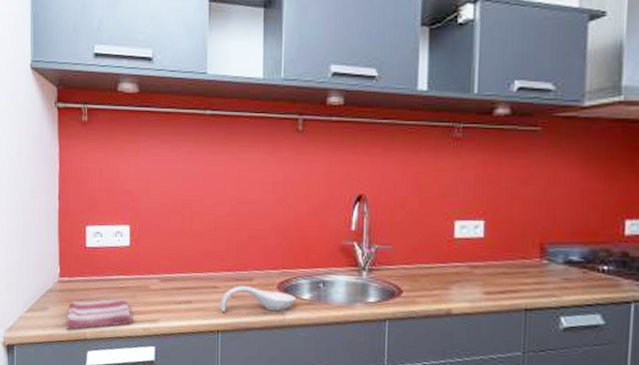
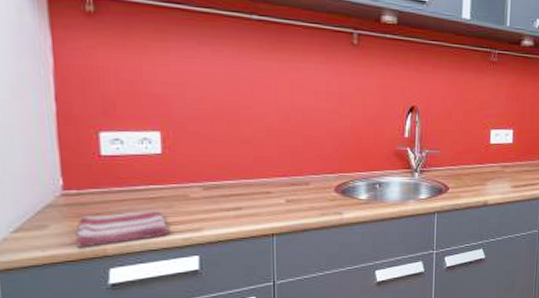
spoon rest: present [219,286,297,312] -> none [273,190,354,216]

